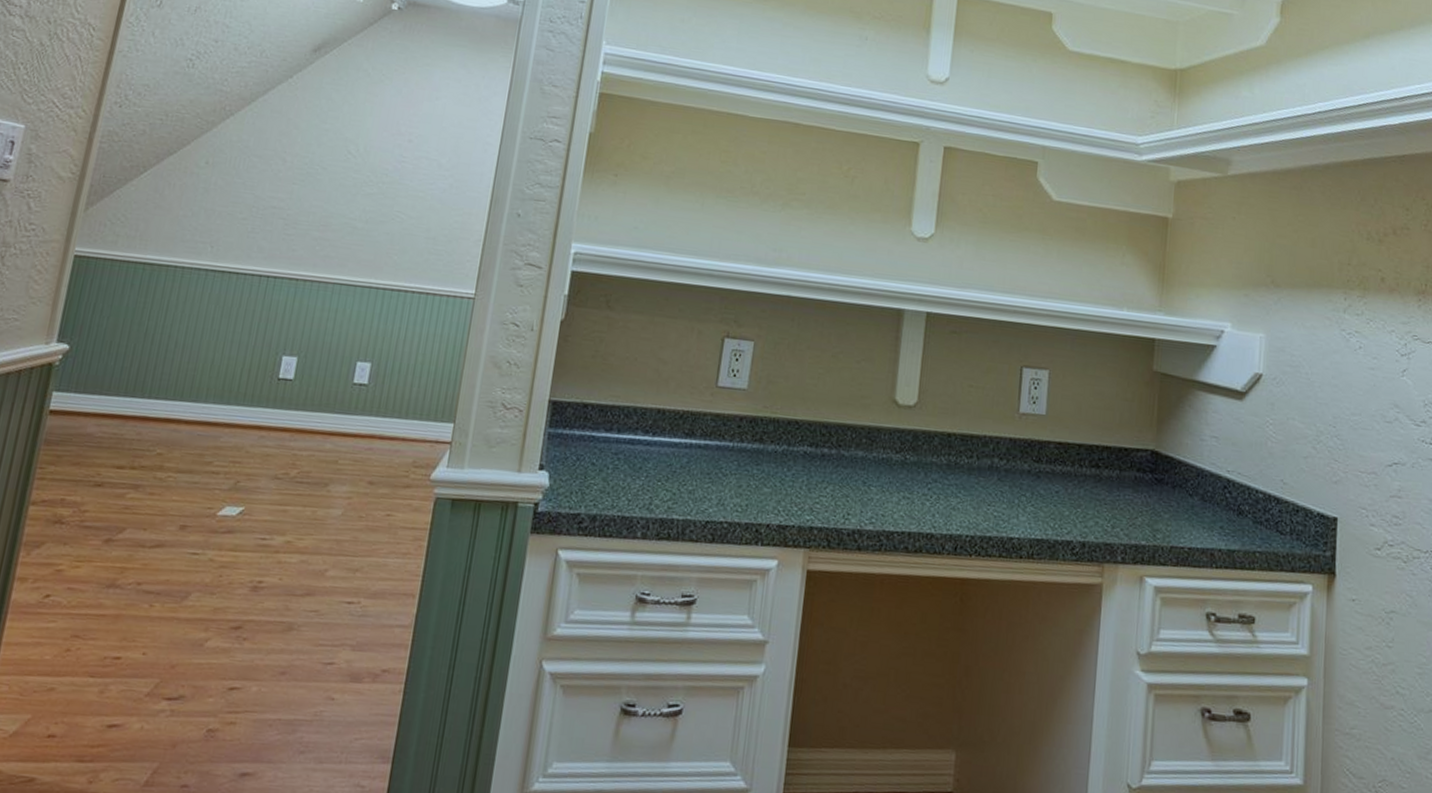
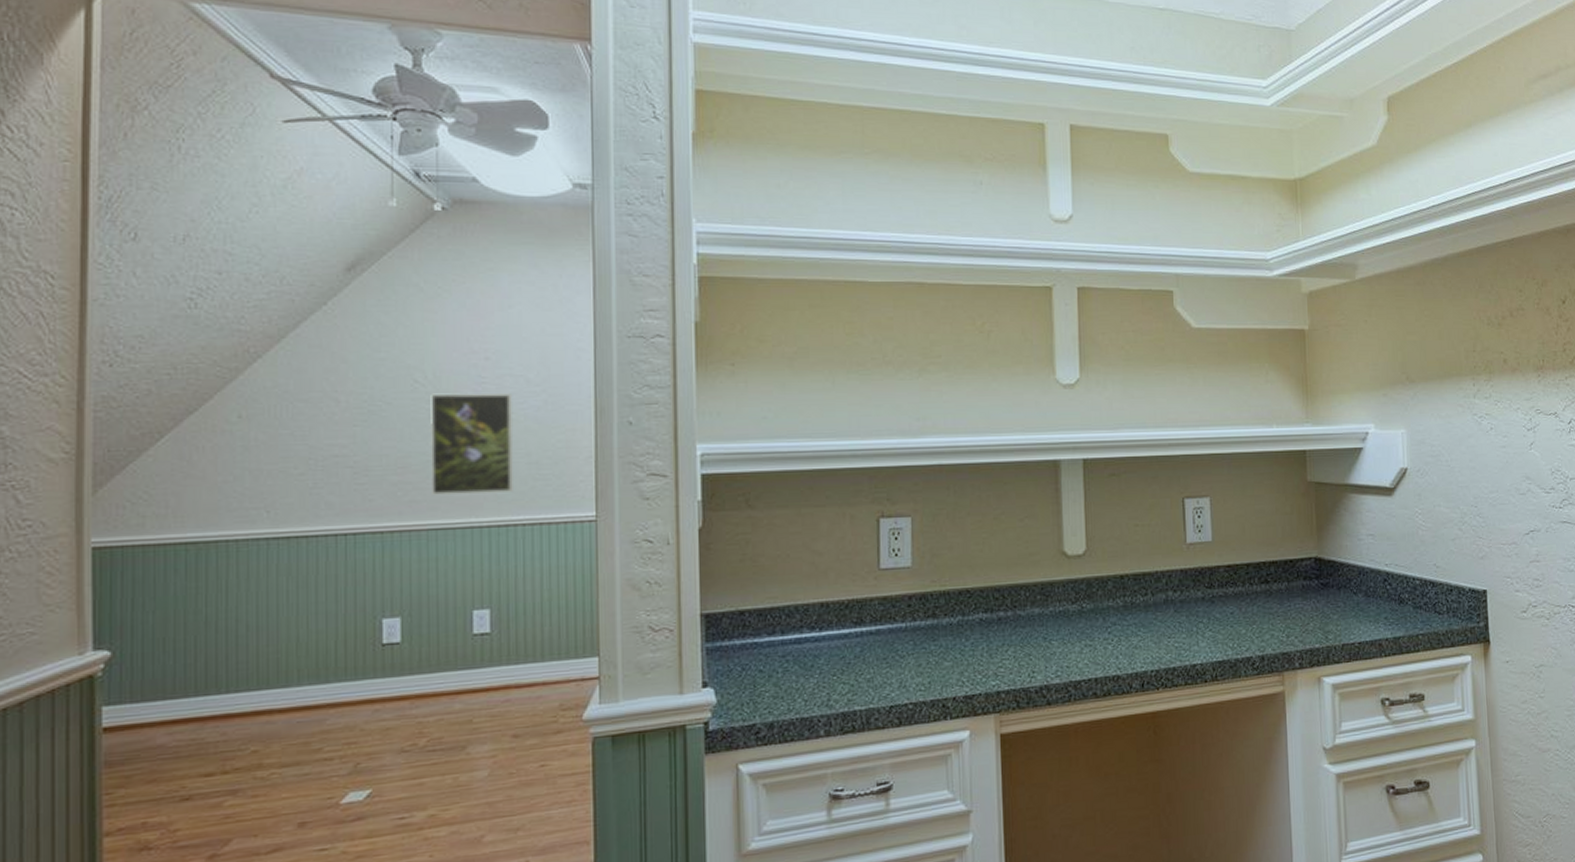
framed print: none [343,165,425,261] -> present [429,392,513,496]

